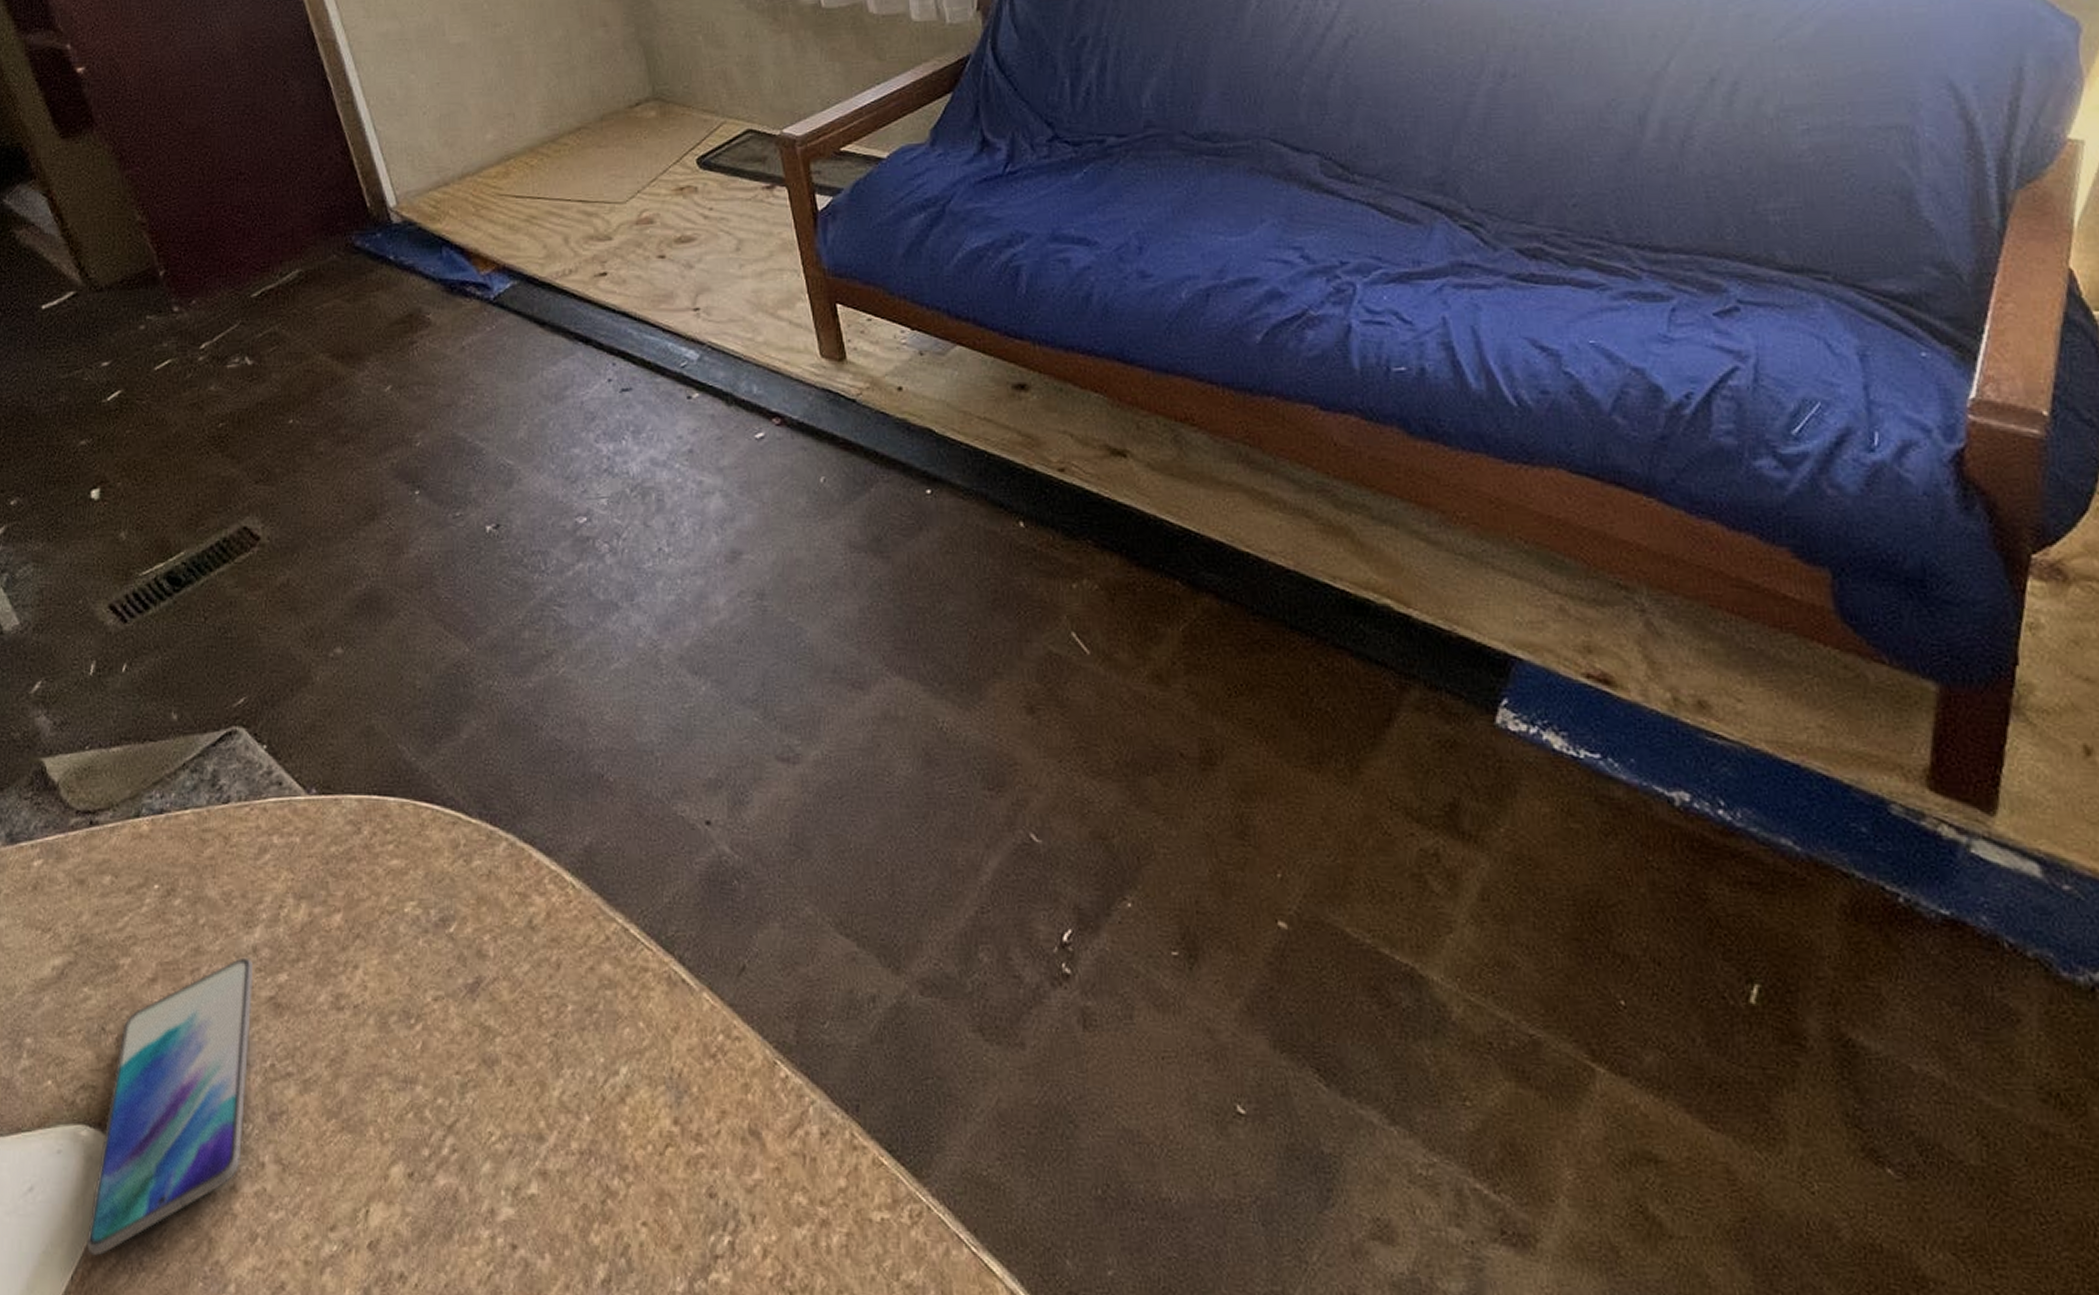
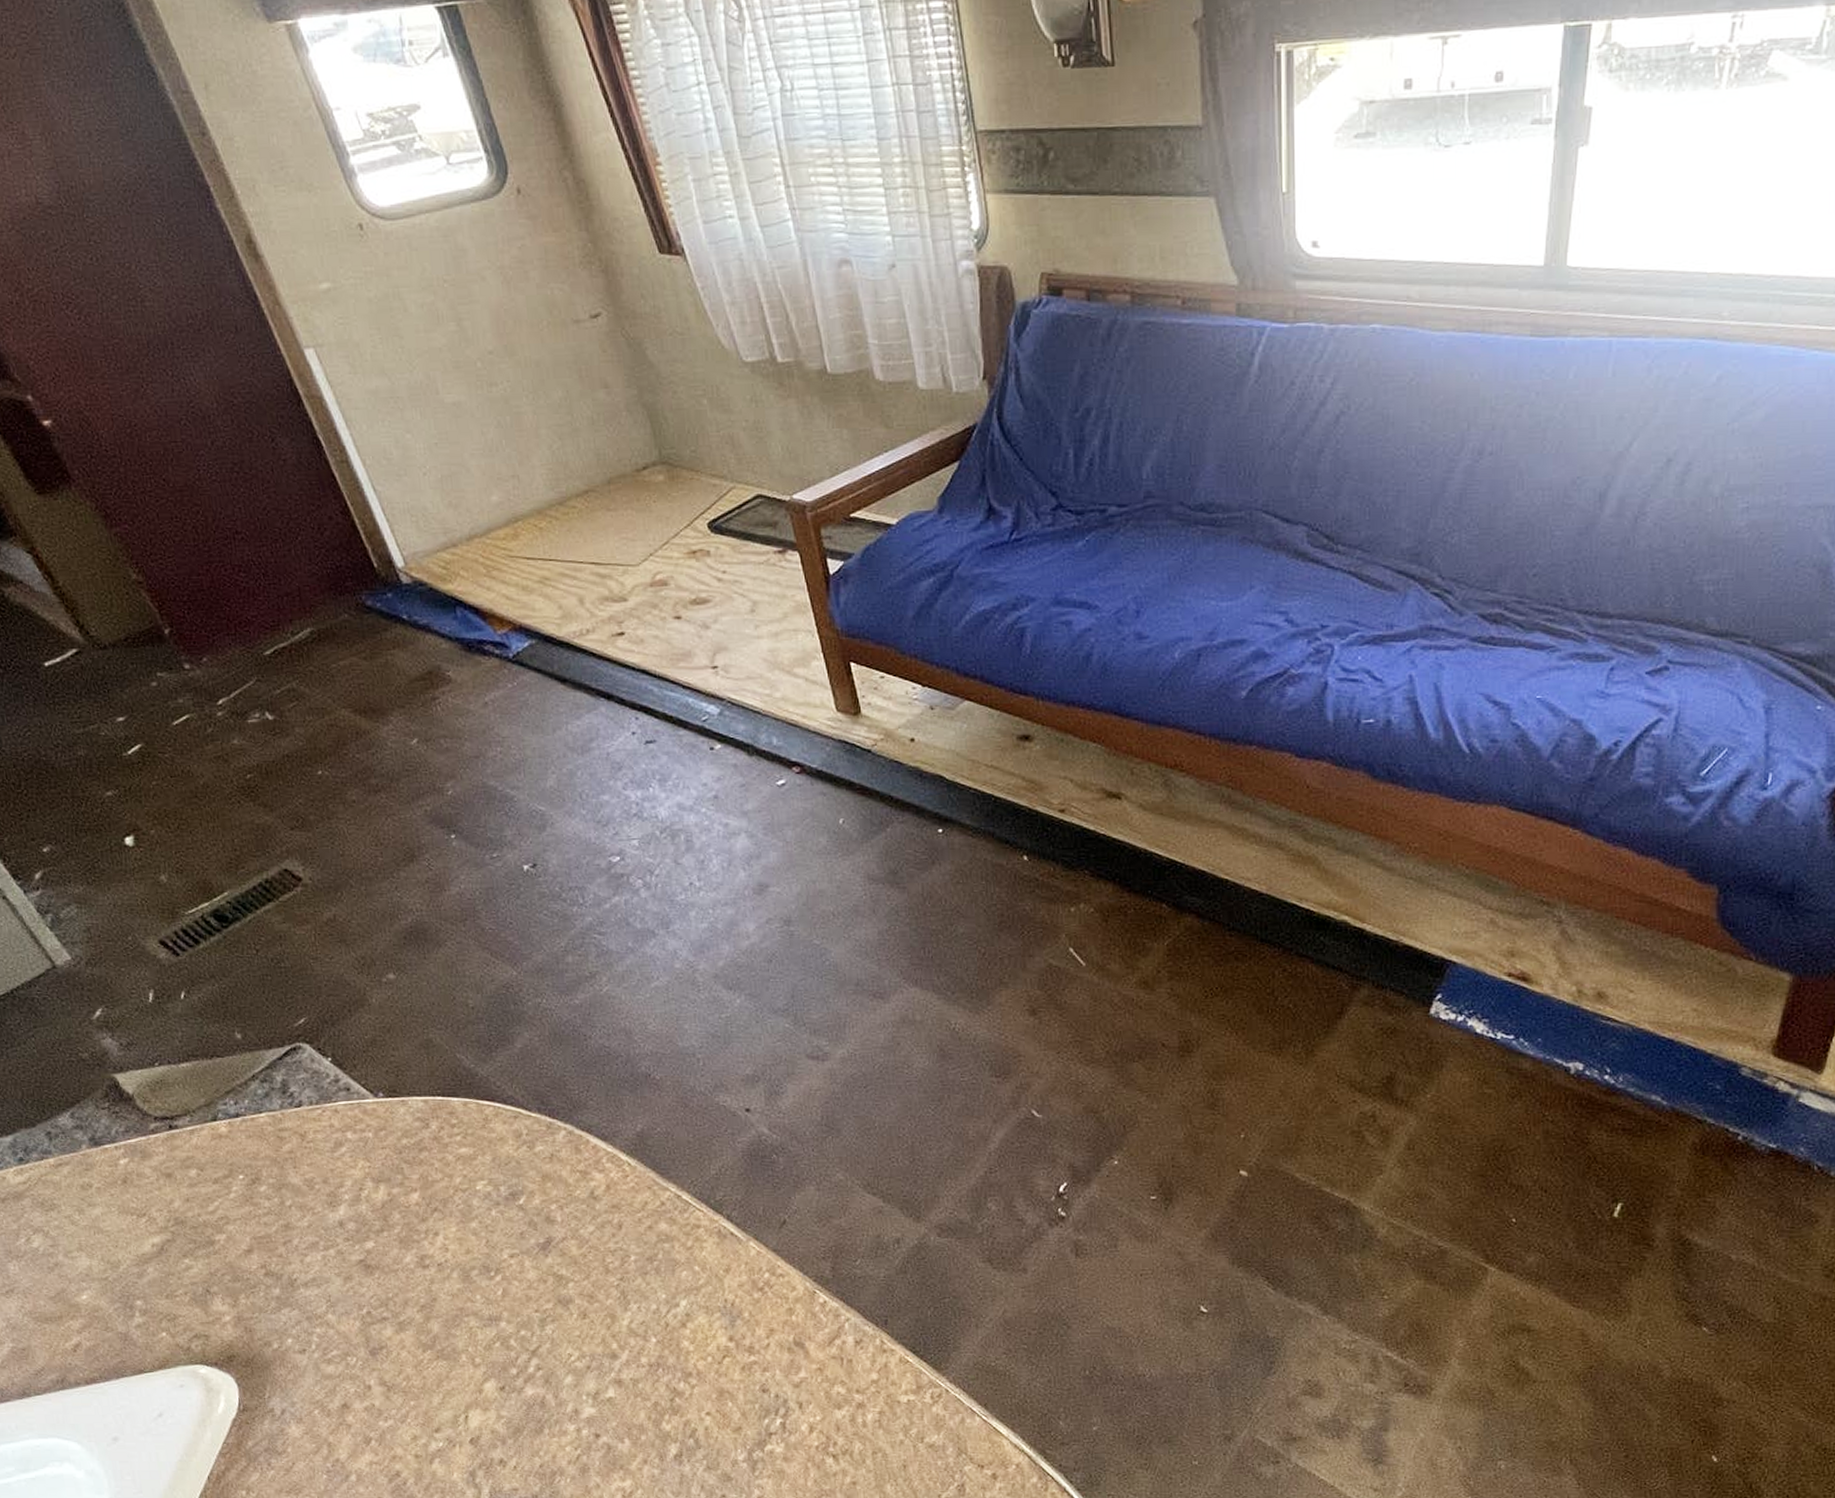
smartphone: present [86,957,254,1256] -> none [217,1230,350,1461]

